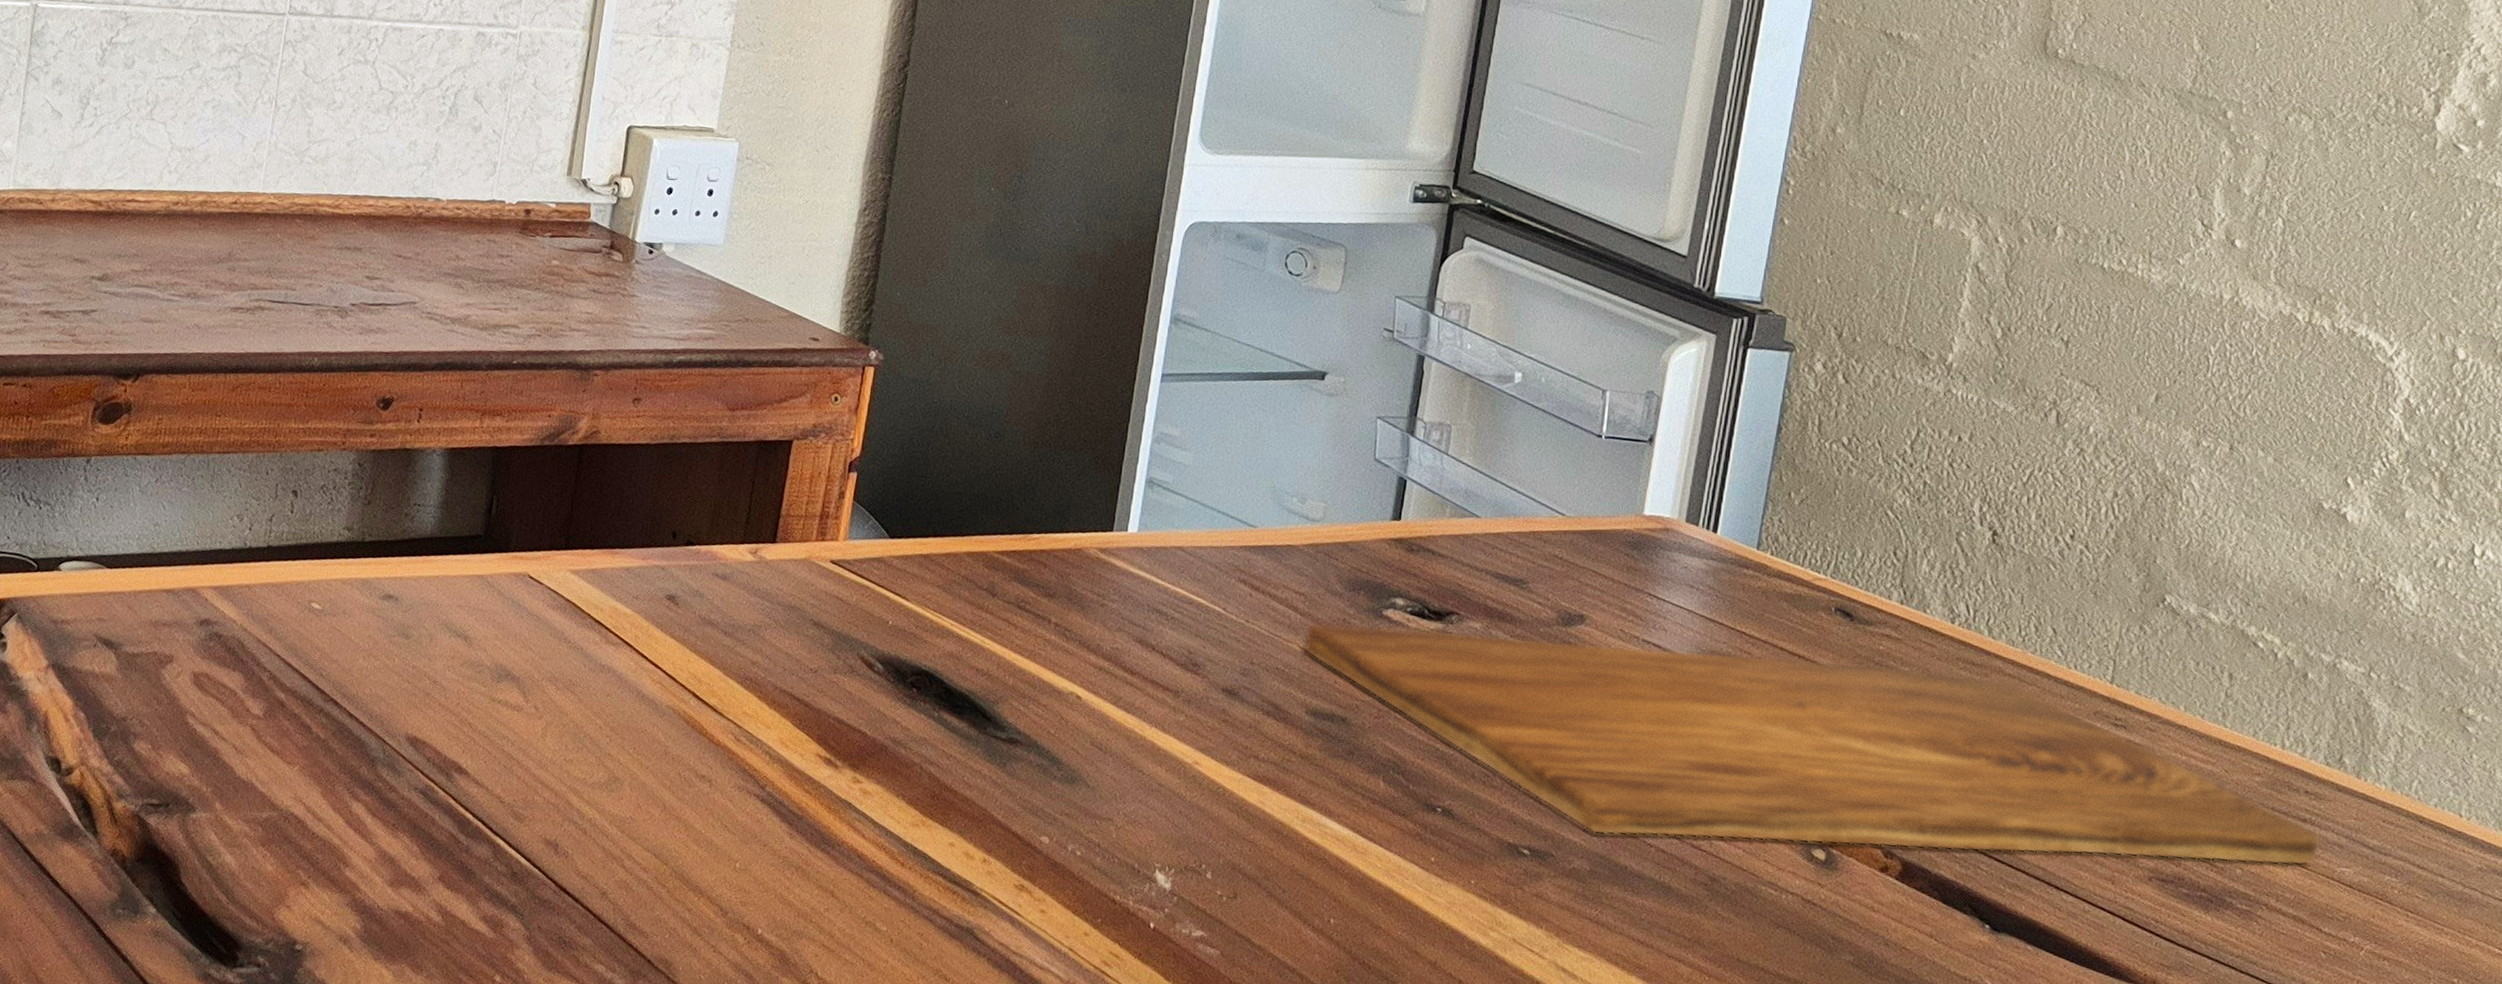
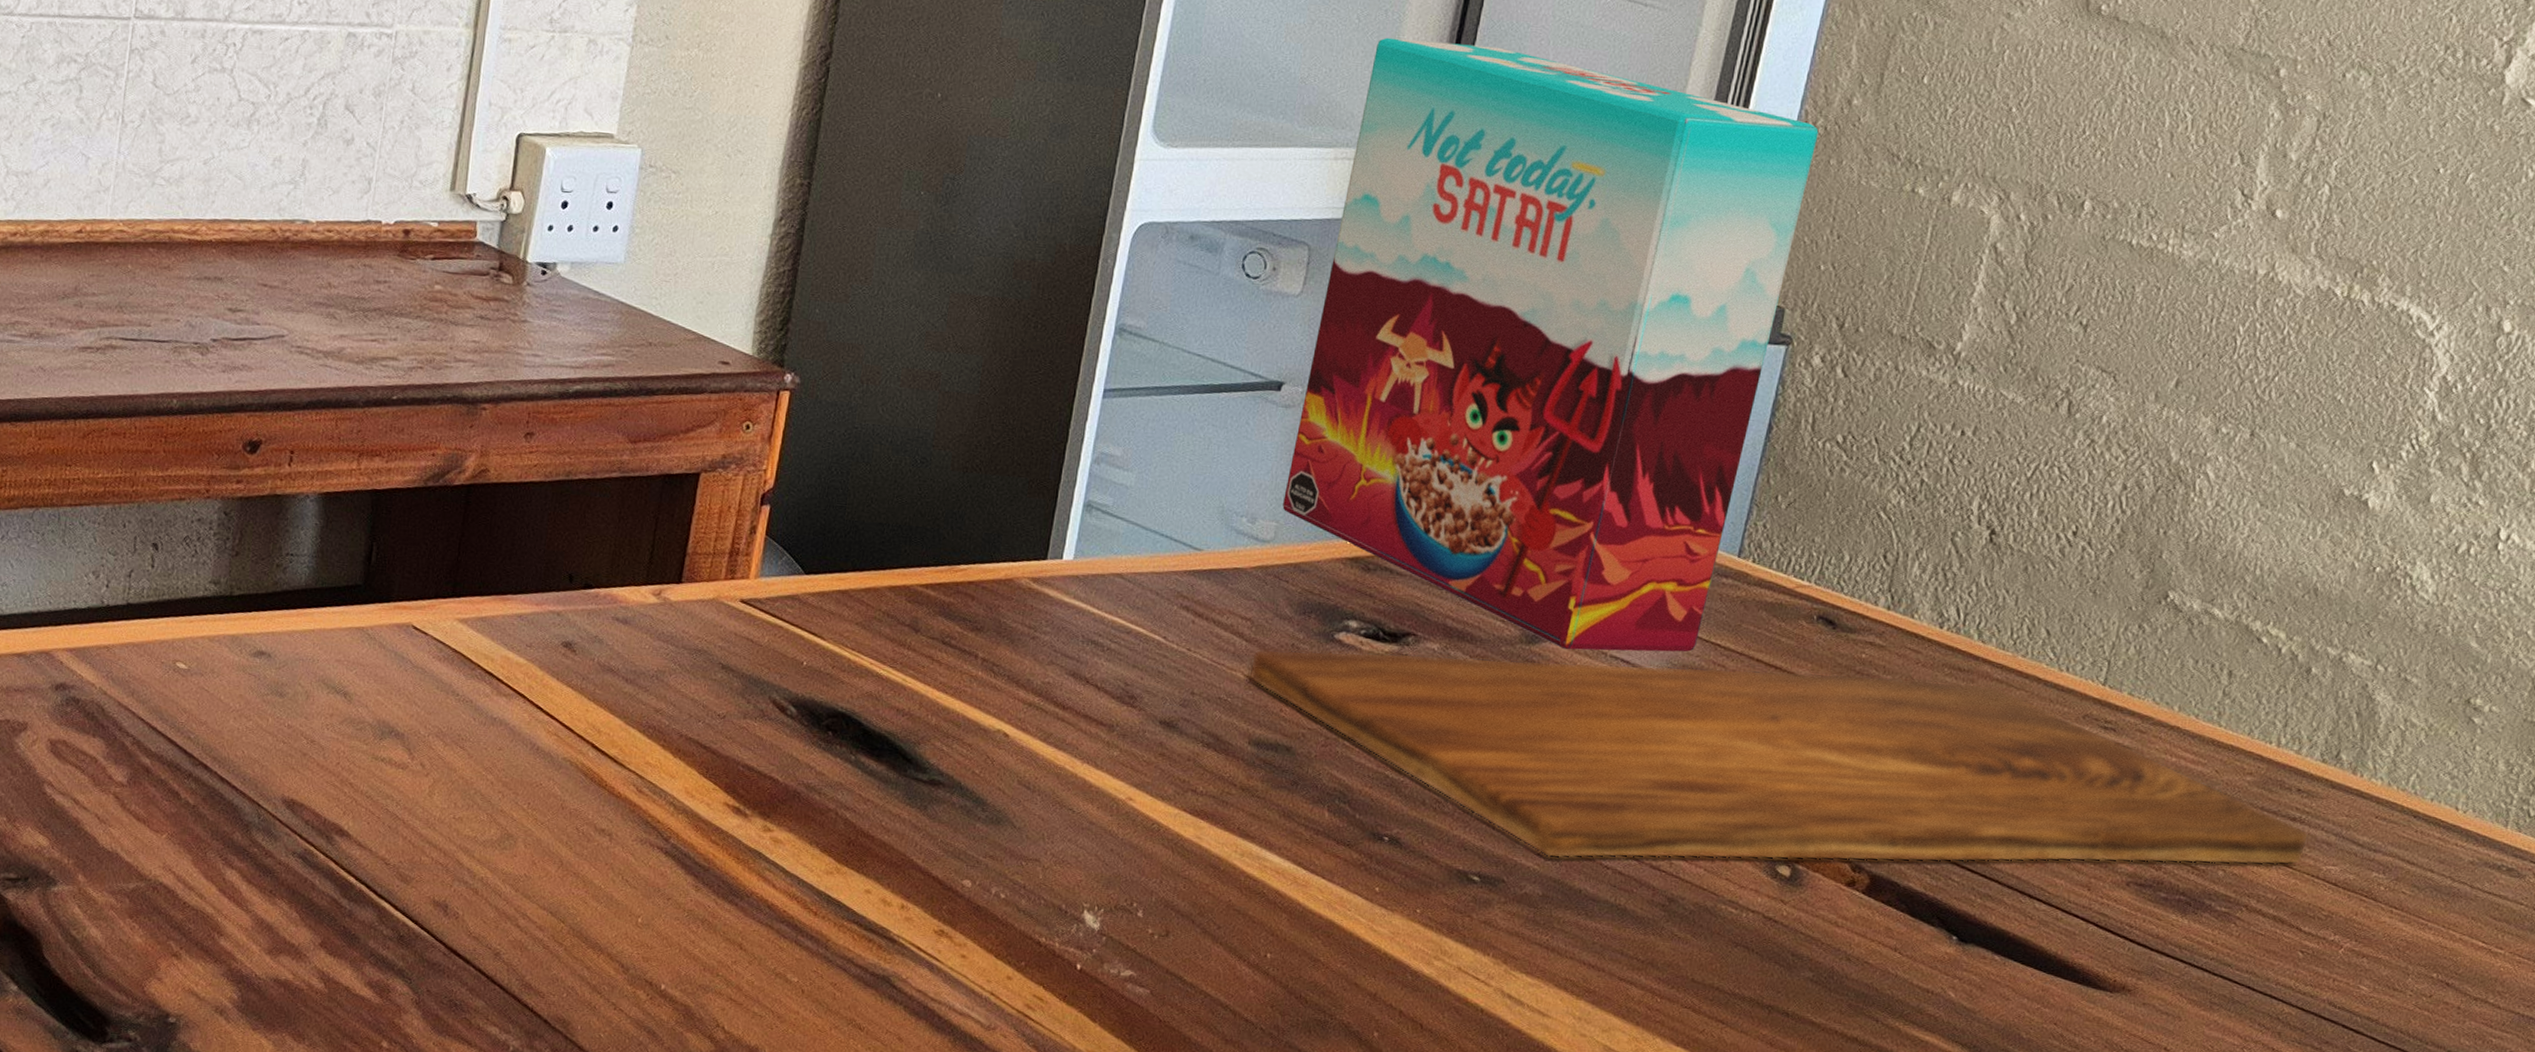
cereal box: none [1330,61,1807,639] -> present [1282,37,1819,652]

